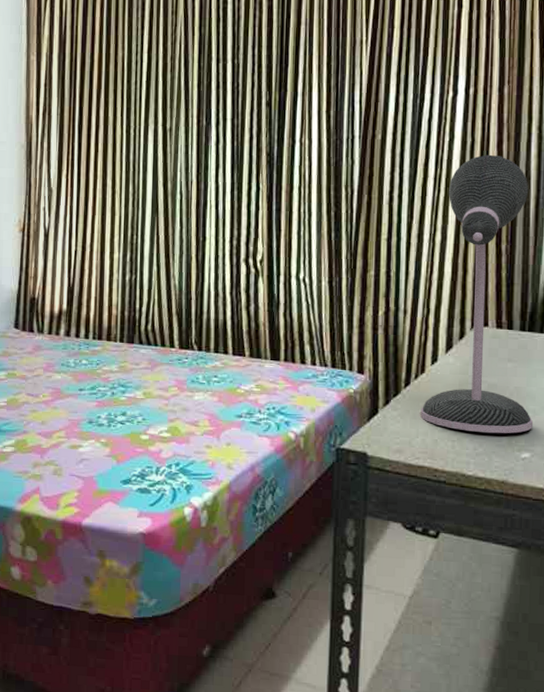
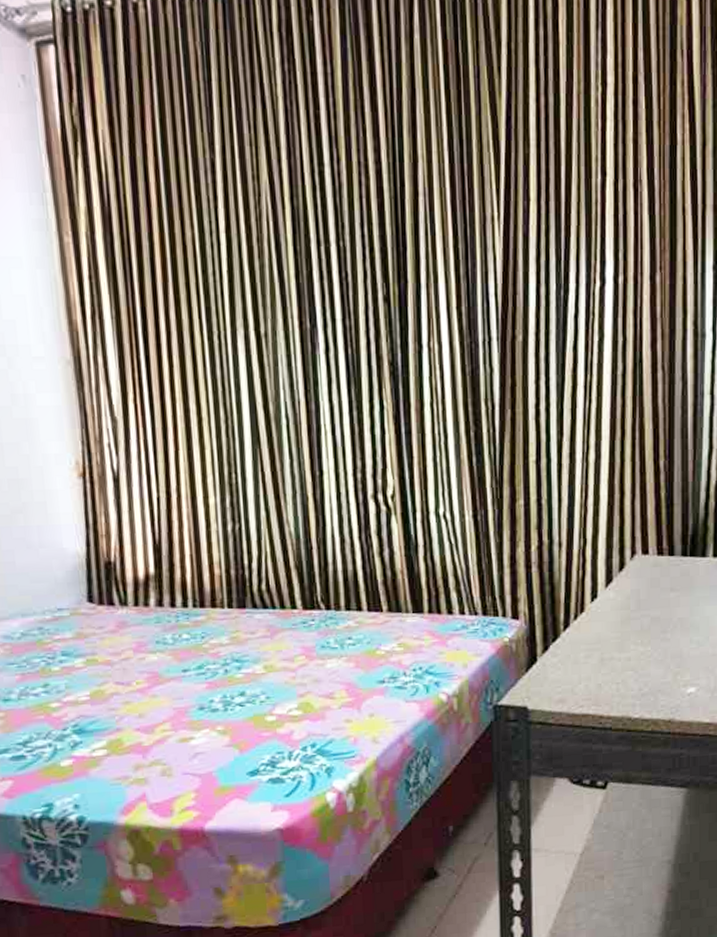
desk lamp: present [420,154,533,434] -> none [582,356,697,671]

